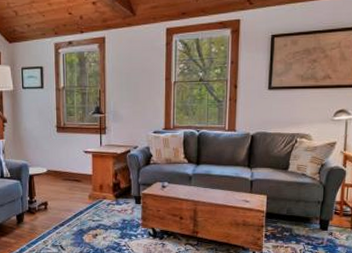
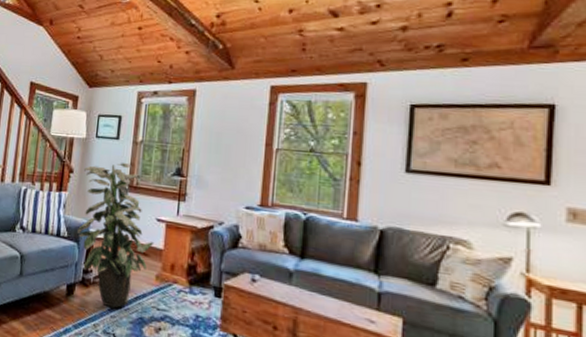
indoor plant: none [16,108,85,227] -> present [77,163,155,309]

